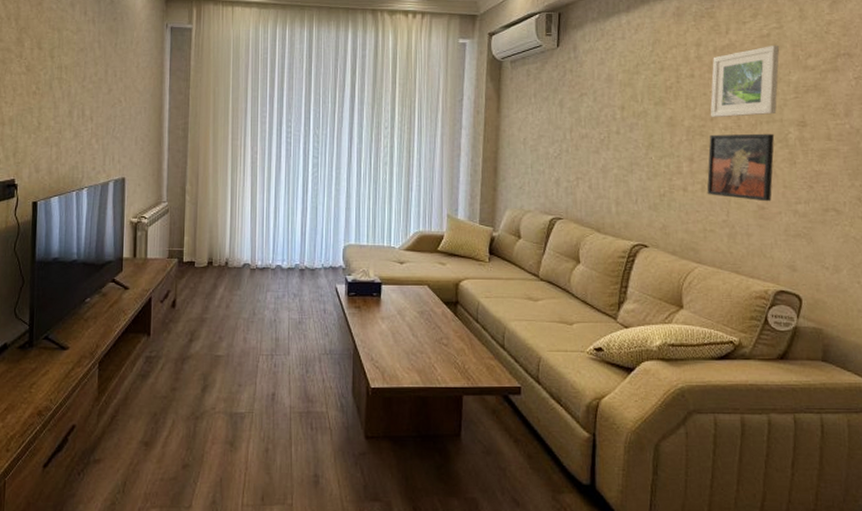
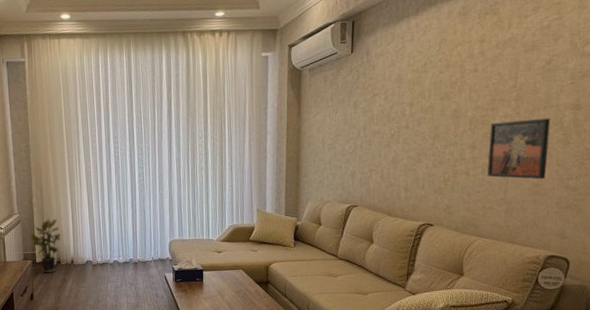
potted plant: none [179,209,216,276] -> present [30,218,61,273]
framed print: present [710,44,780,118] -> none [491,35,559,108]

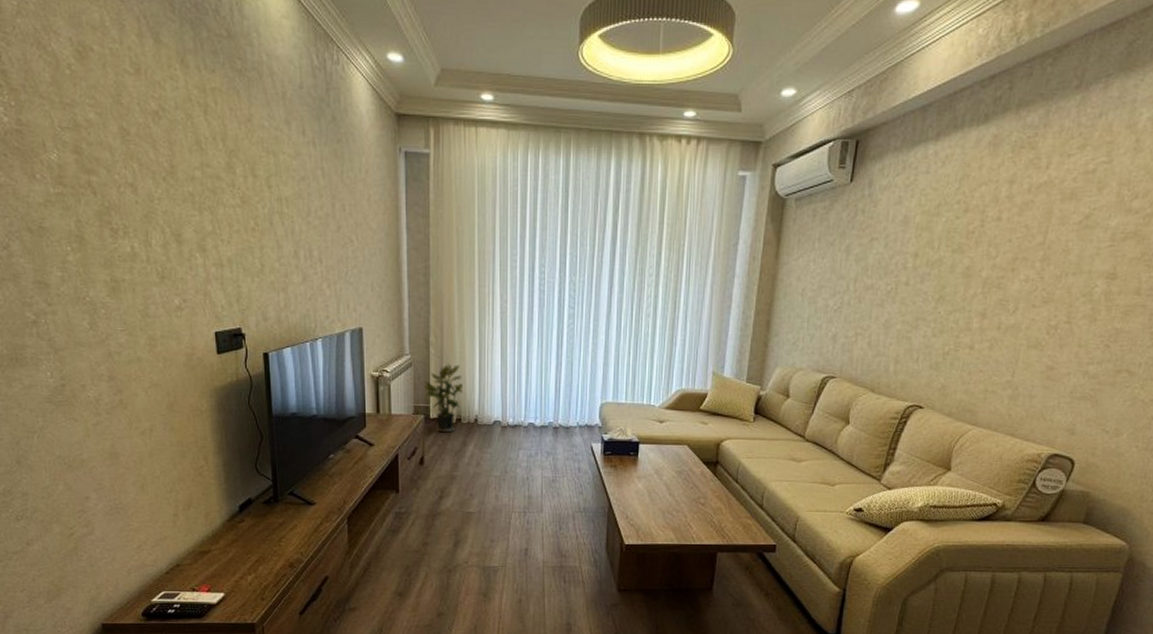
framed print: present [487,118,551,180] -> none [994,286,1079,362]

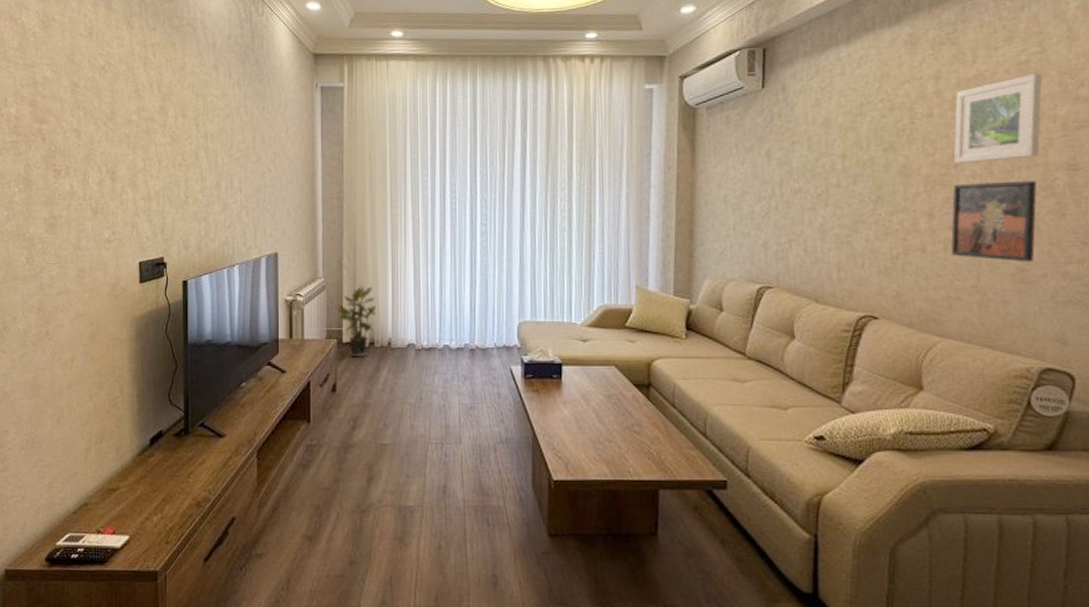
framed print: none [994,286,1079,362] -> present [951,180,1037,263]
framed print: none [1011,182,1105,268] -> present [953,73,1043,164]

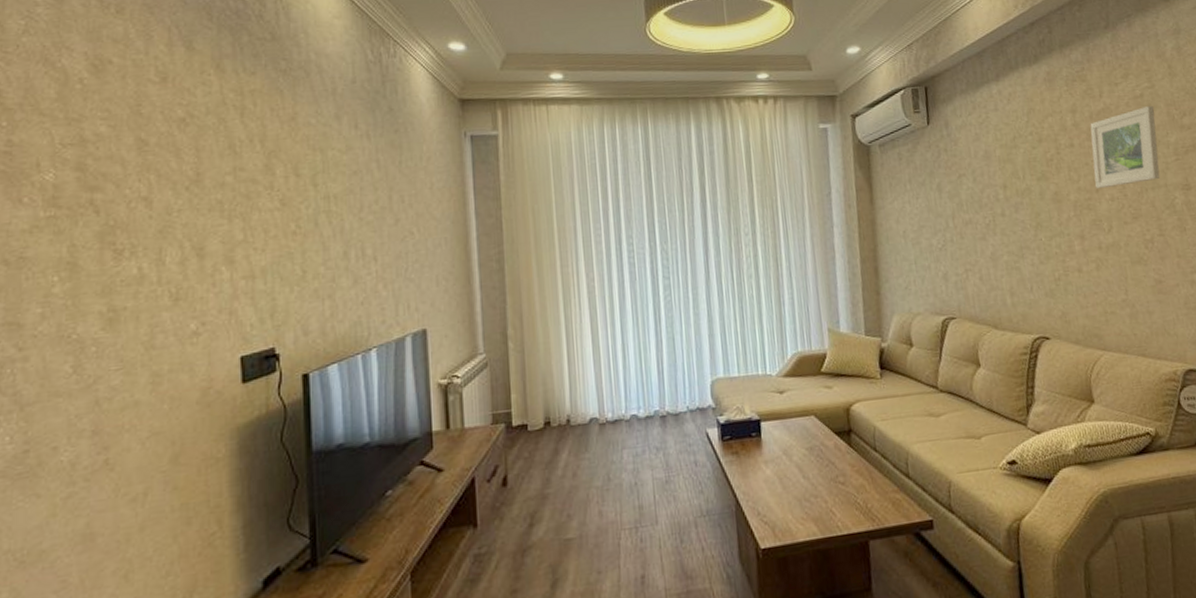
potted plant: present [337,285,377,358] -> none [504,357,551,442]
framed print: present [951,180,1037,263] -> none [1097,200,1168,275]

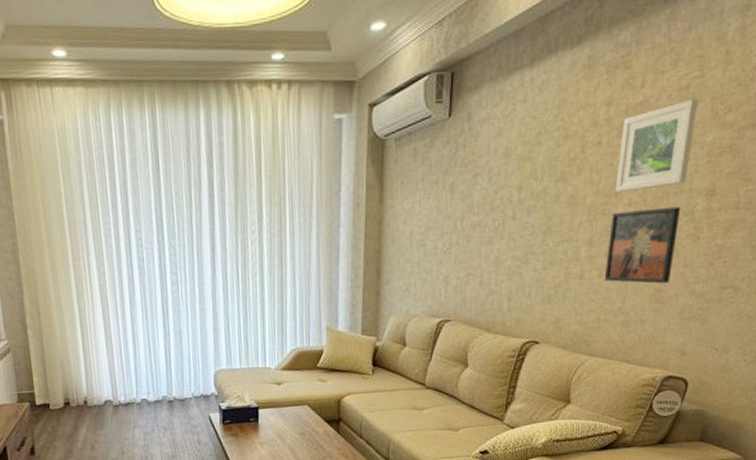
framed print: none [1097,200,1168,275] -> present [604,206,681,284]

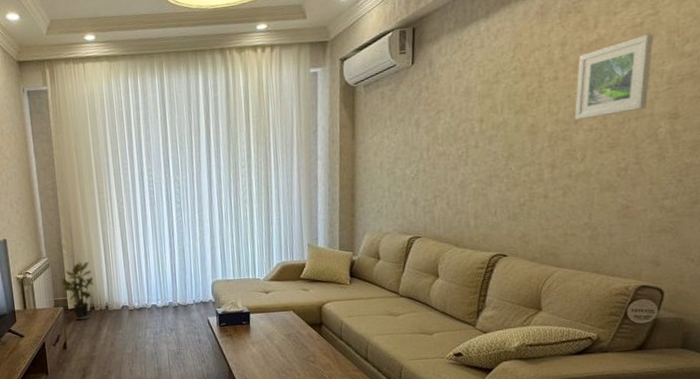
potted plant: none [26,344,69,419] -> present [61,261,94,320]
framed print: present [604,206,681,284] -> none [568,129,644,201]

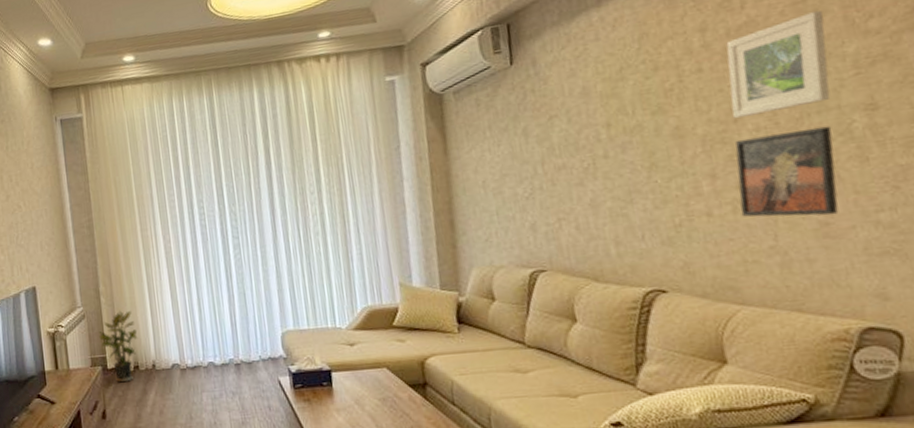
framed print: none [568,129,644,201] -> present [735,126,839,217]

